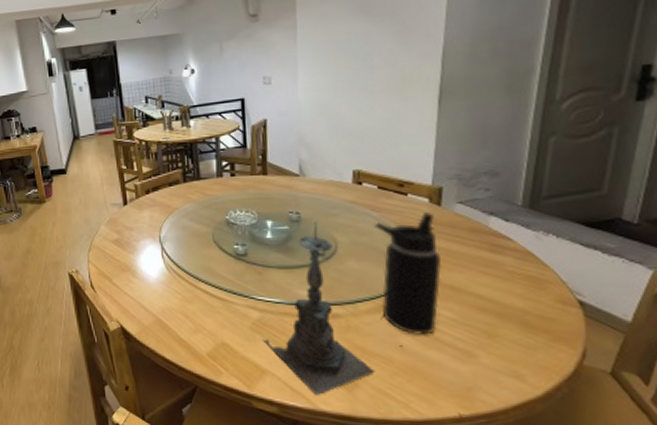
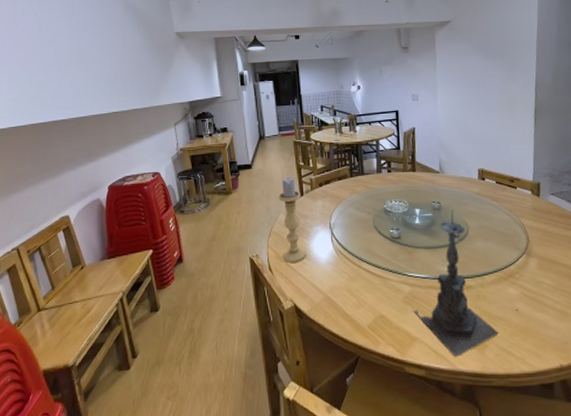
candle holder: none [98,183,133,280] -> present [278,177,306,263]
water bottle: present [373,211,442,335] -> none [494,201,543,300]

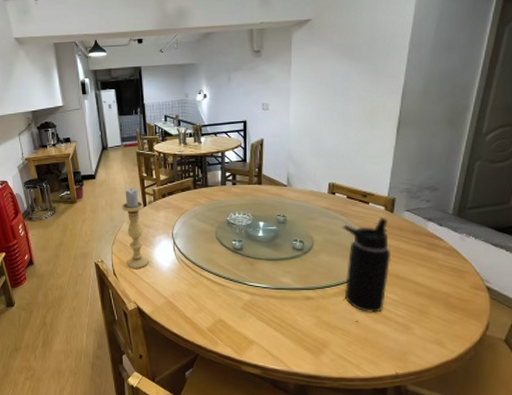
candle holder: present [413,210,499,357] -> none [252,223,336,360]
water bottle: none [494,201,543,300] -> present [342,217,391,313]

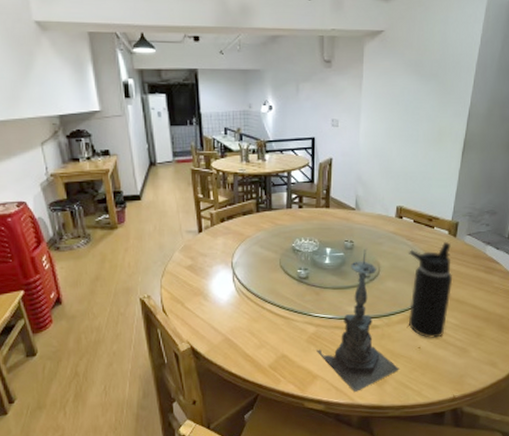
candle holder: present [122,188,149,269] -> none [173,211,205,304]
candle holder: none [252,223,336,360] -> present [317,249,399,392]

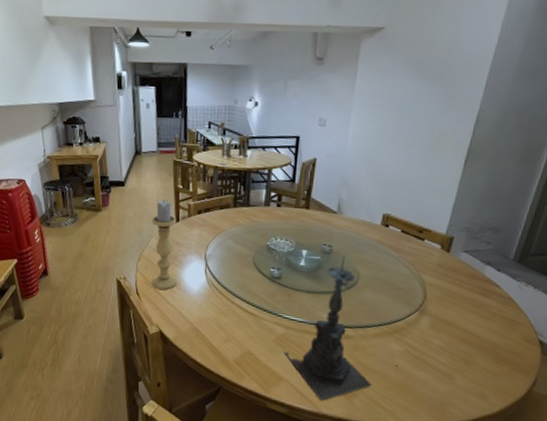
candle holder: none [173,211,205,304] -> present [152,200,177,290]
water bottle: present [408,241,453,338] -> none [386,256,443,358]

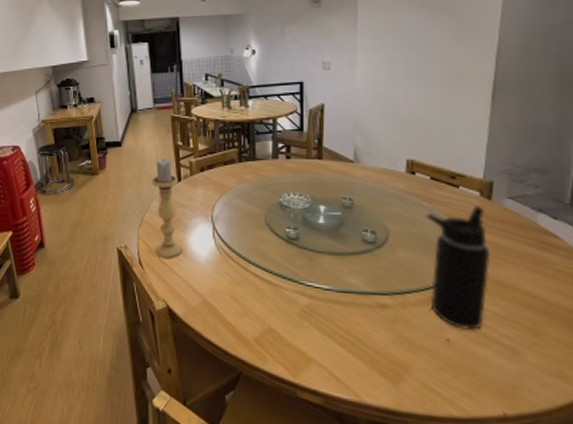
candle holder: present [284,255,372,401] -> none [311,209,421,387]
water bottle: none [386,256,443,358] -> present [424,204,491,330]

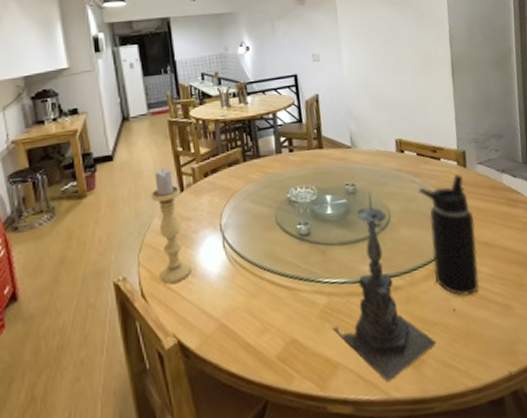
candle holder: none [311,209,421,387] -> present [332,192,436,382]

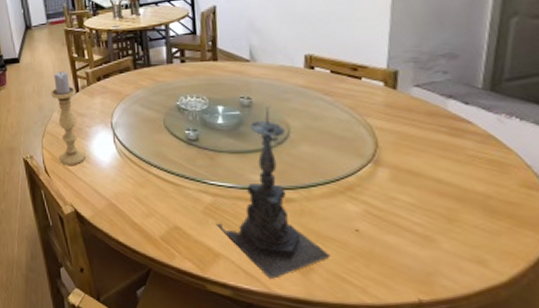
water bottle: present [417,173,479,297] -> none [326,95,399,219]

